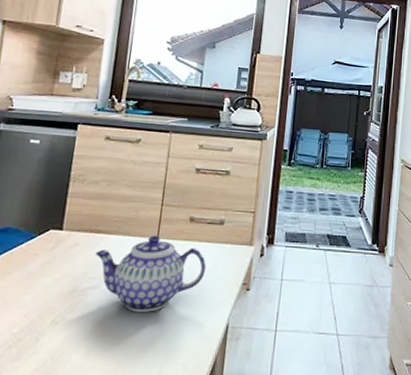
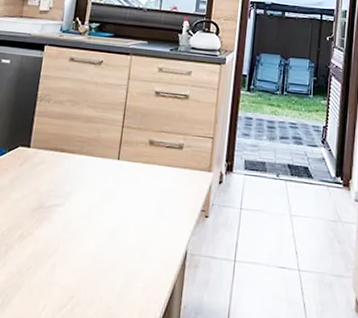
teapot: present [96,235,207,312] -> none [60,156,166,233]

